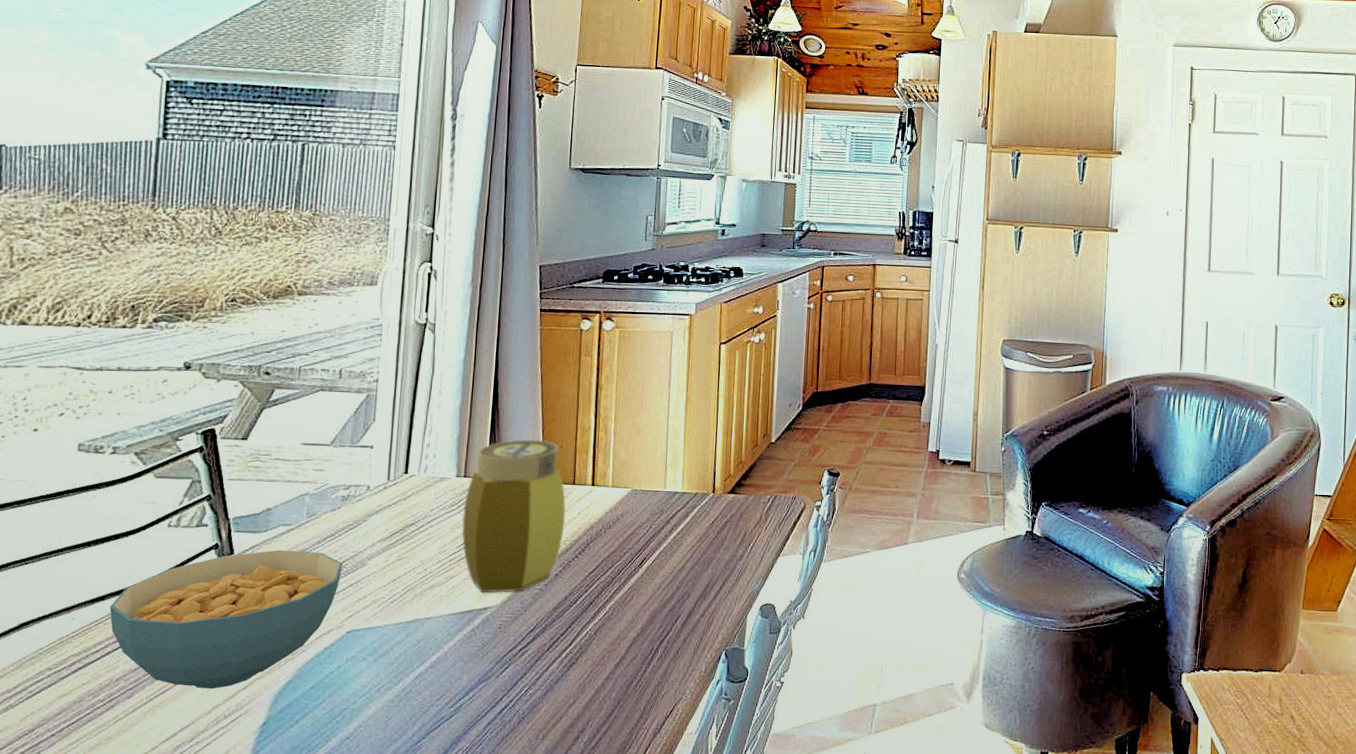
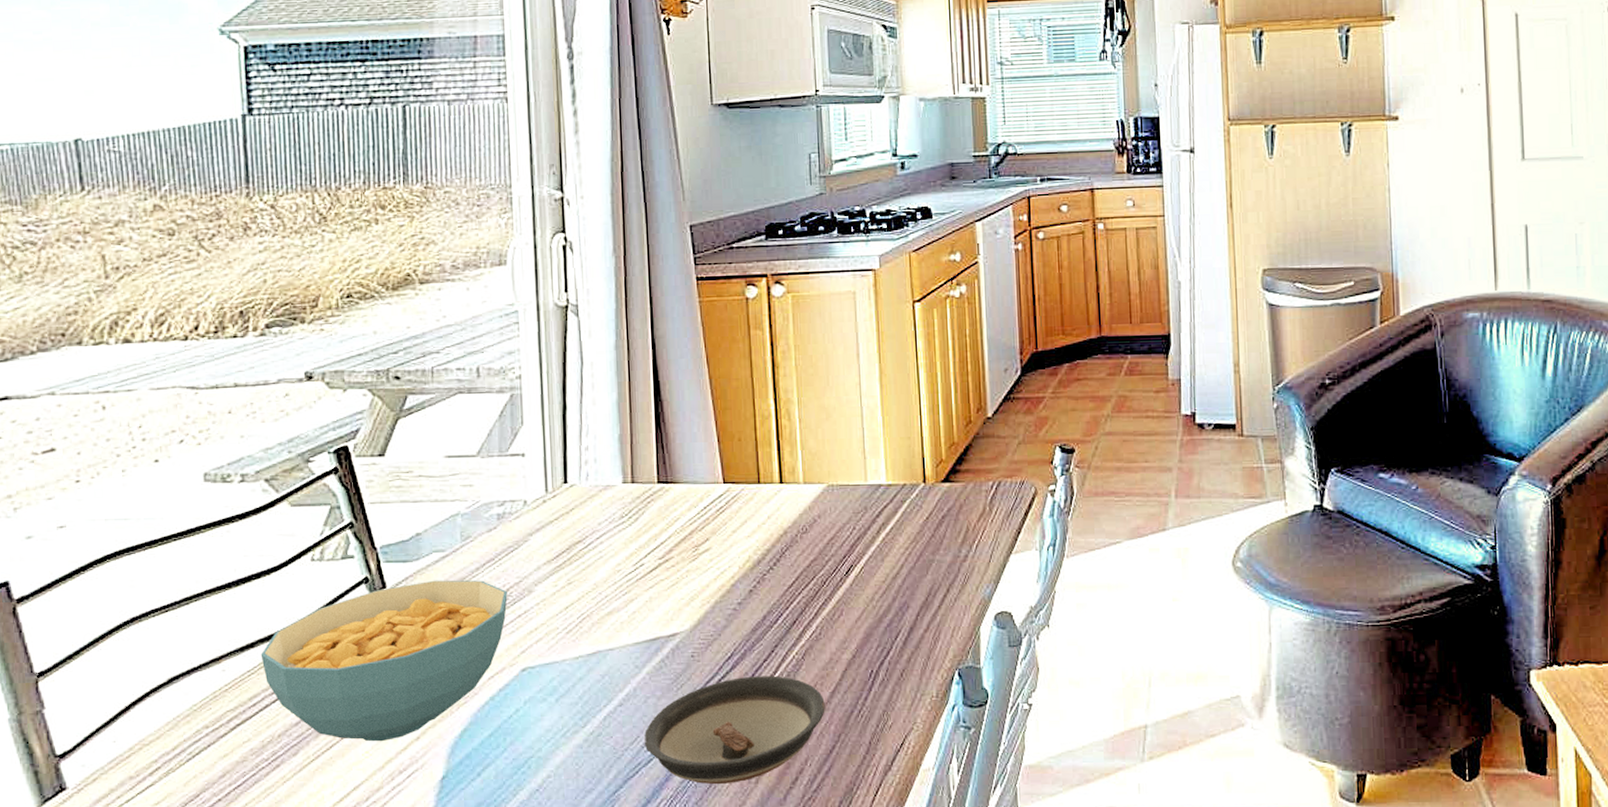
saucer: none [449,647,610,739] -> present [644,675,825,785]
jar: present [462,440,566,593] -> none [635,434,754,617]

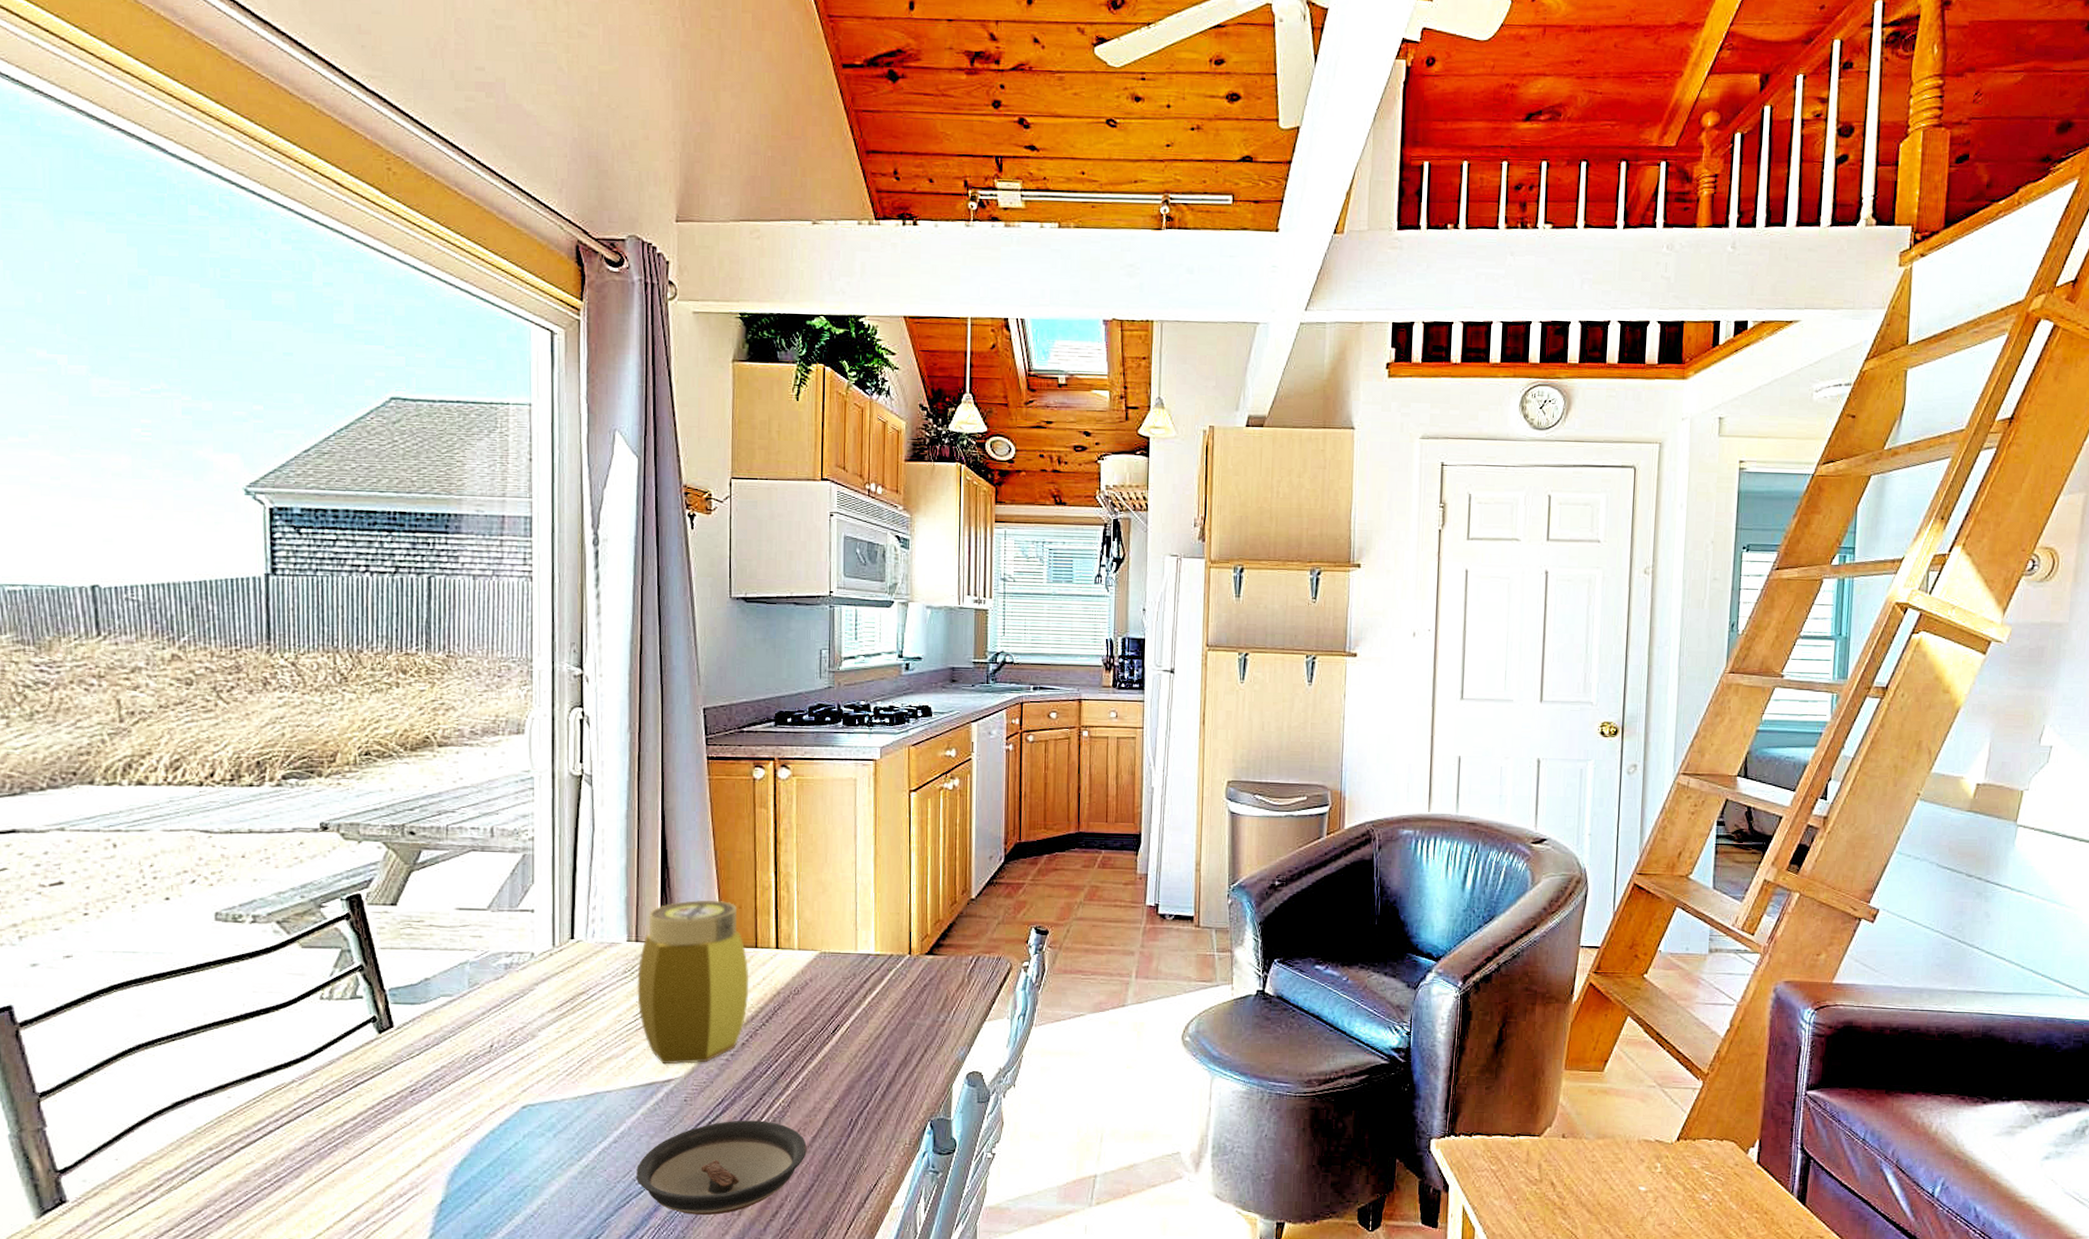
cereal bowl: present [261,580,508,742] -> none [267,1022,511,1168]
jar: none [635,434,754,617] -> present [637,900,749,1065]

